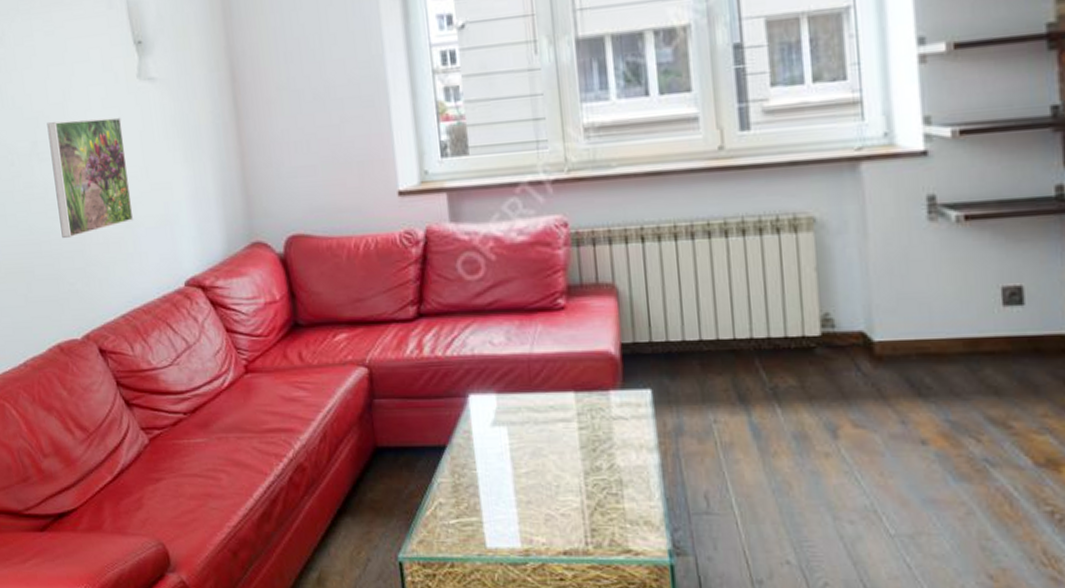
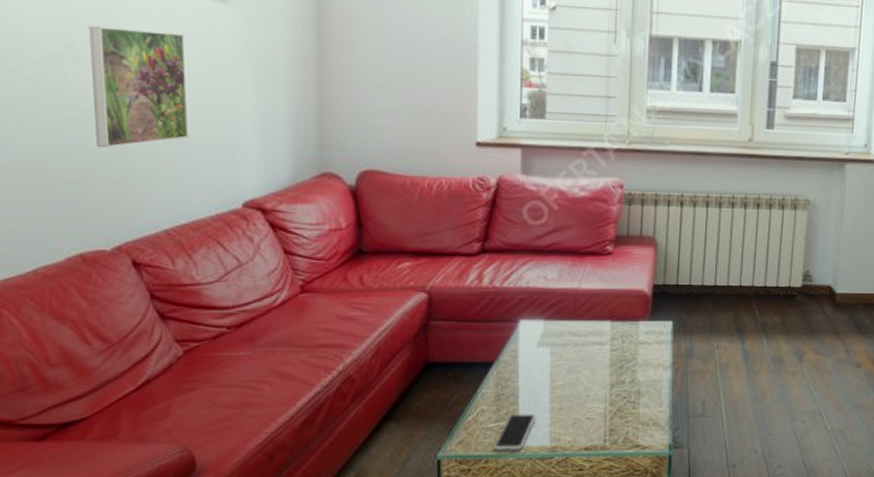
smartphone: none [458,508,501,553] -> present [494,414,536,450]

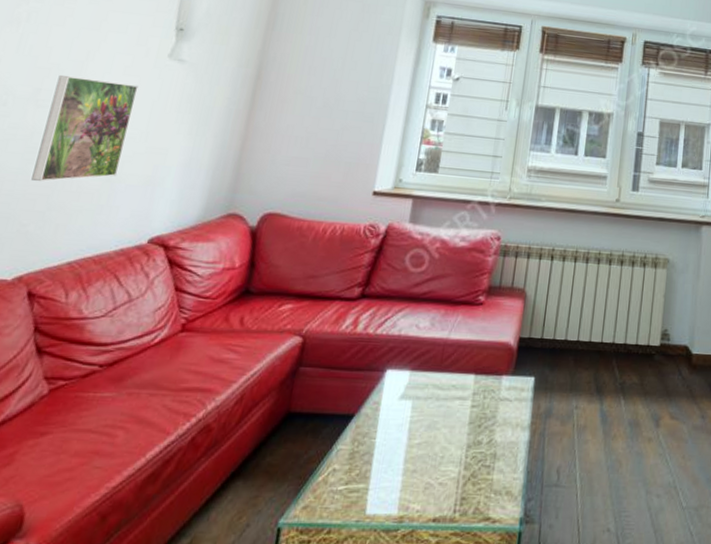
smartphone: present [494,414,536,450] -> none [339,475,388,519]

